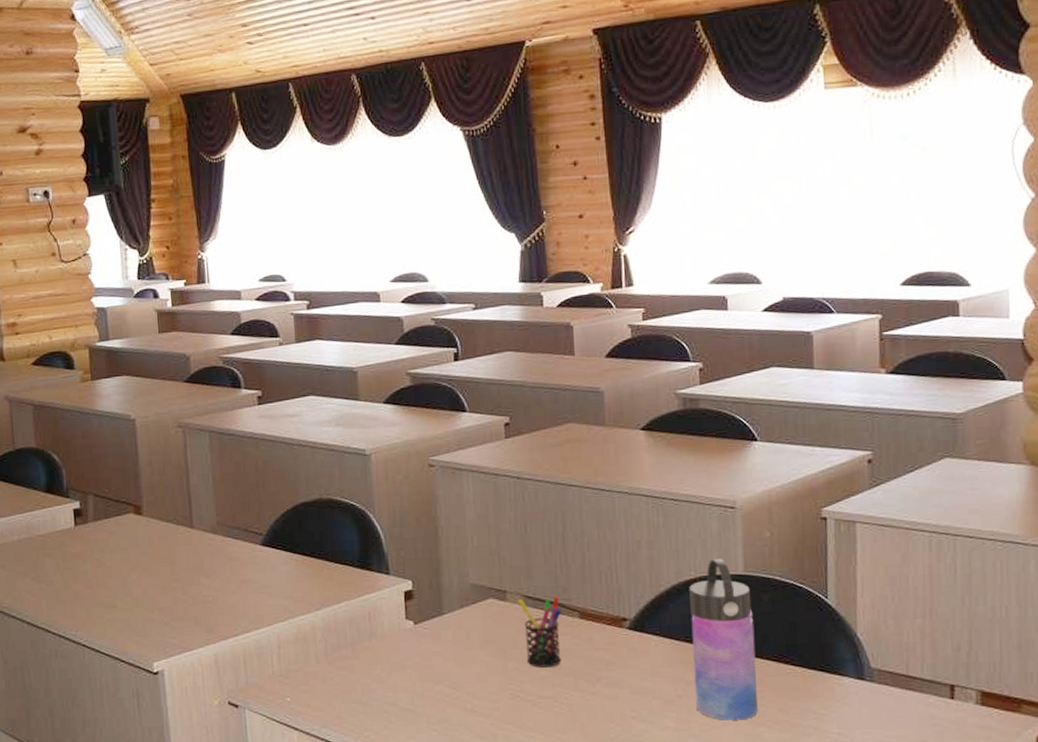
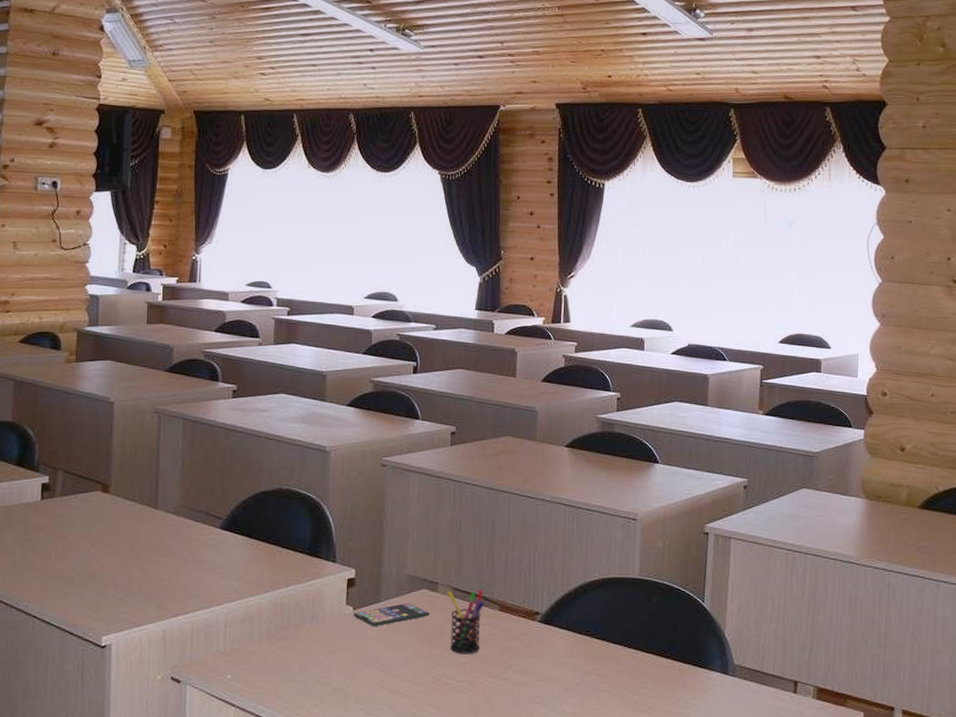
smartphone: none [414,614,501,642] -> present [353,602,430,627]
water bottle: present [689,559,758,720] -> none [590,563,644,707]

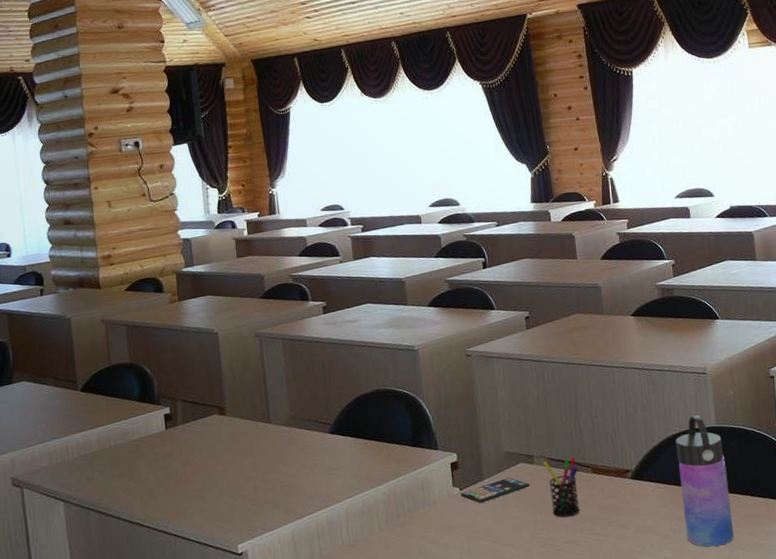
water bottle: none [590,563,644,707] -> present [675,415,734,547]

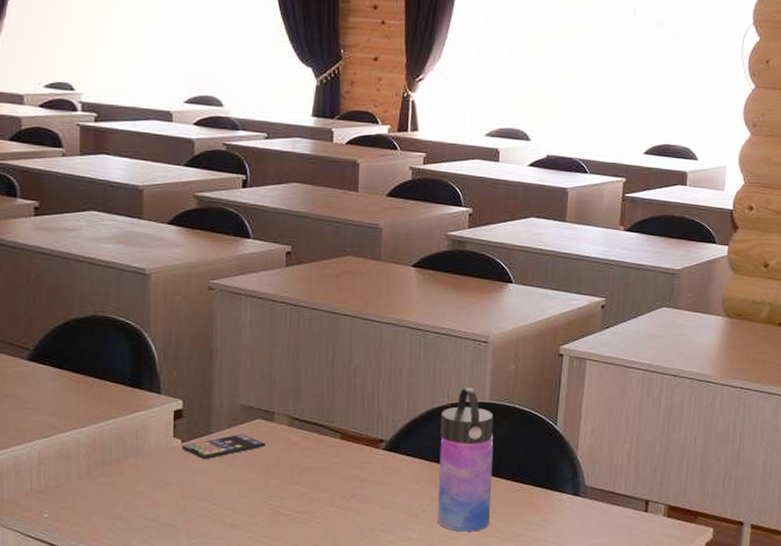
pen holder: present [543,456,580,518] -> none [285,418,324,484]

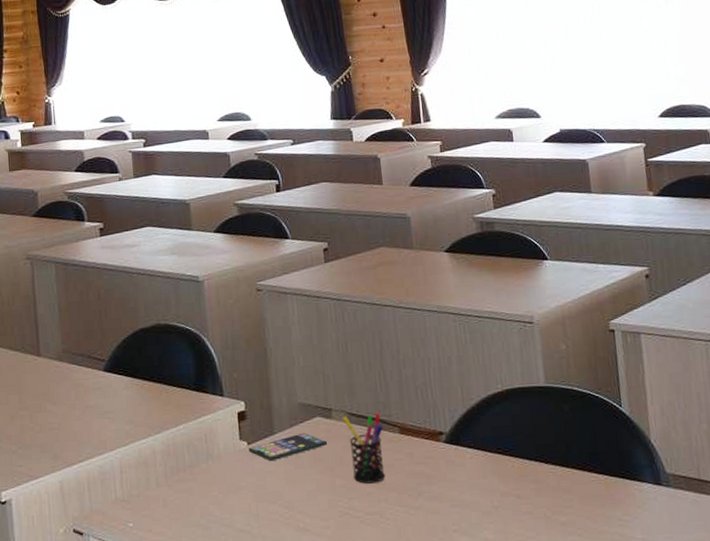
pen holder: none [285,418,324,484] -> present [343,412,385,484]
water bottle: present [437,388,494,532] -> none [497,372,568,530]

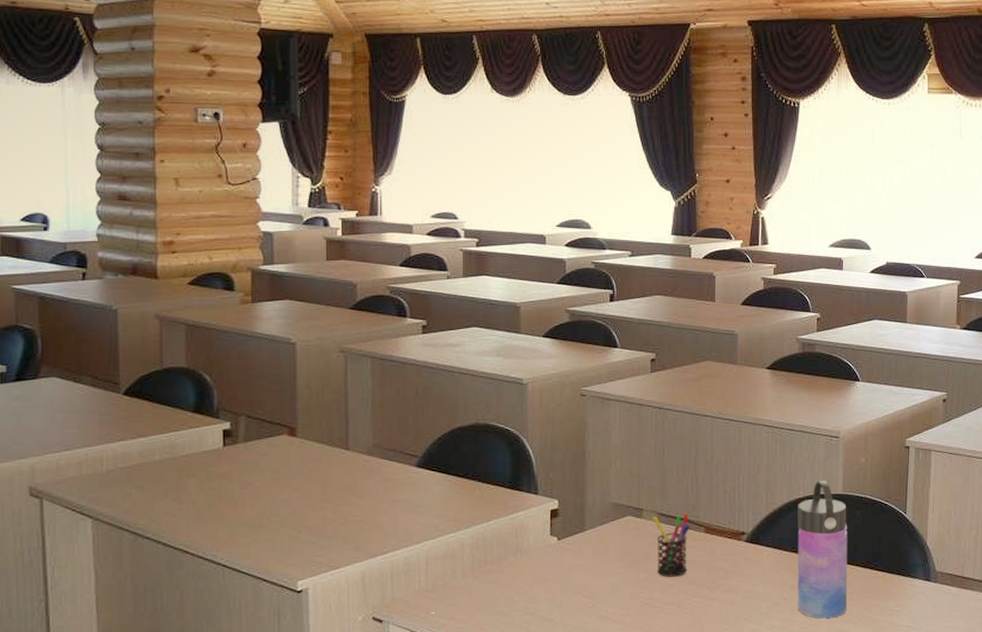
smartphone: present [248,432,328,462] -> none [558,530,636,556]
water bottle: none [497,372,568,530] -> present [798,481,848,619]

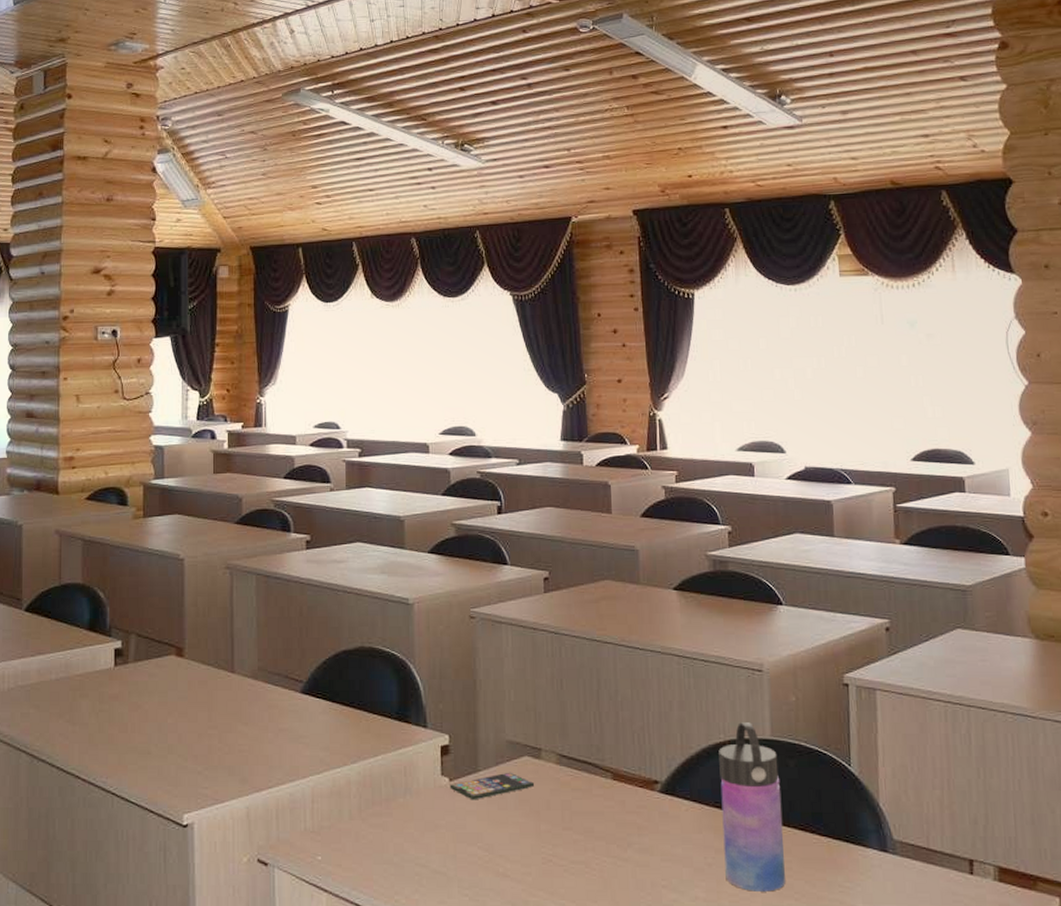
smartphone: none [558,530,636,556] -> present [449,772,535,801]
pen holder: present [653,513,690,577] -> none [553,755,595,830]

